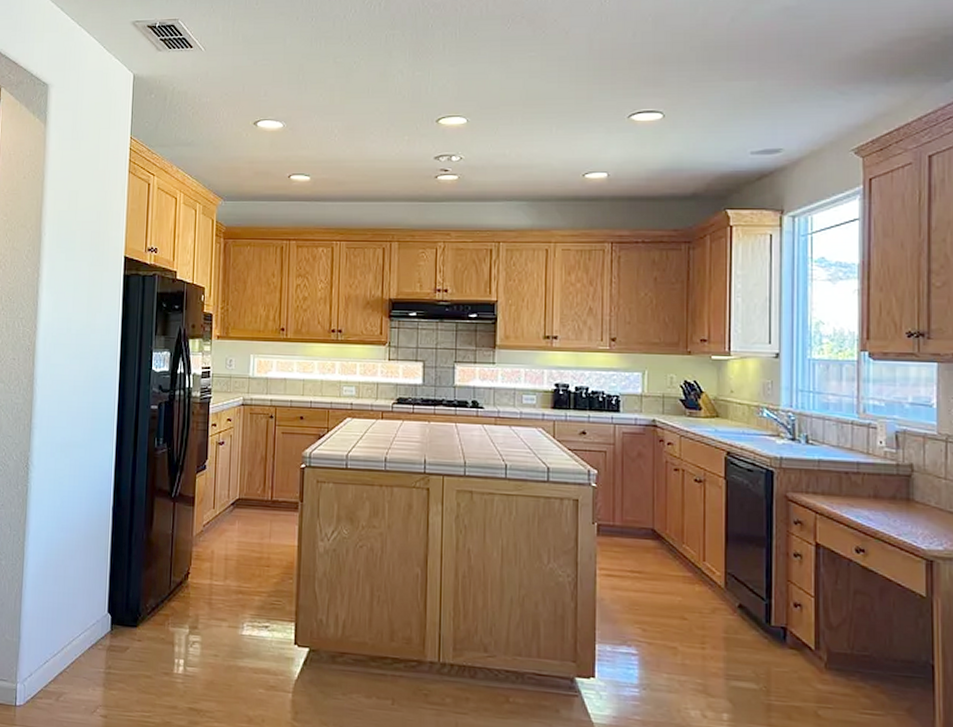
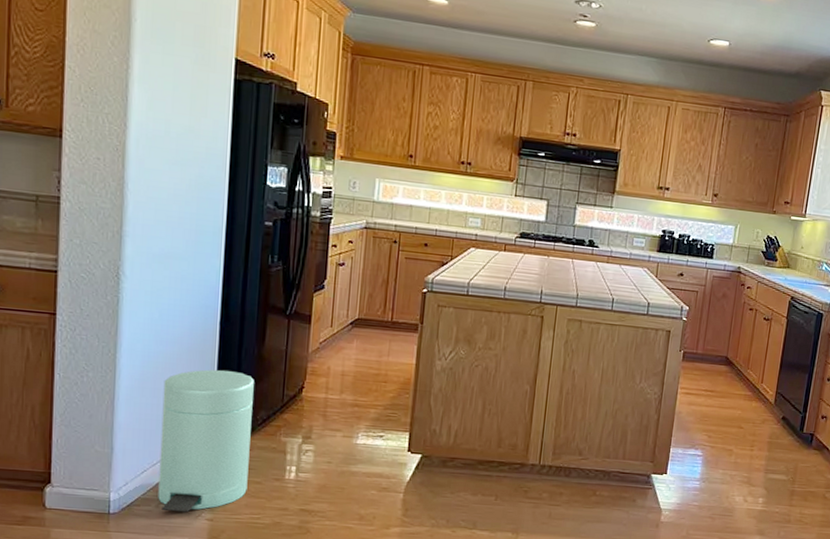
trash can: none [58,556,143,708] -> present [158,369,254,513]

